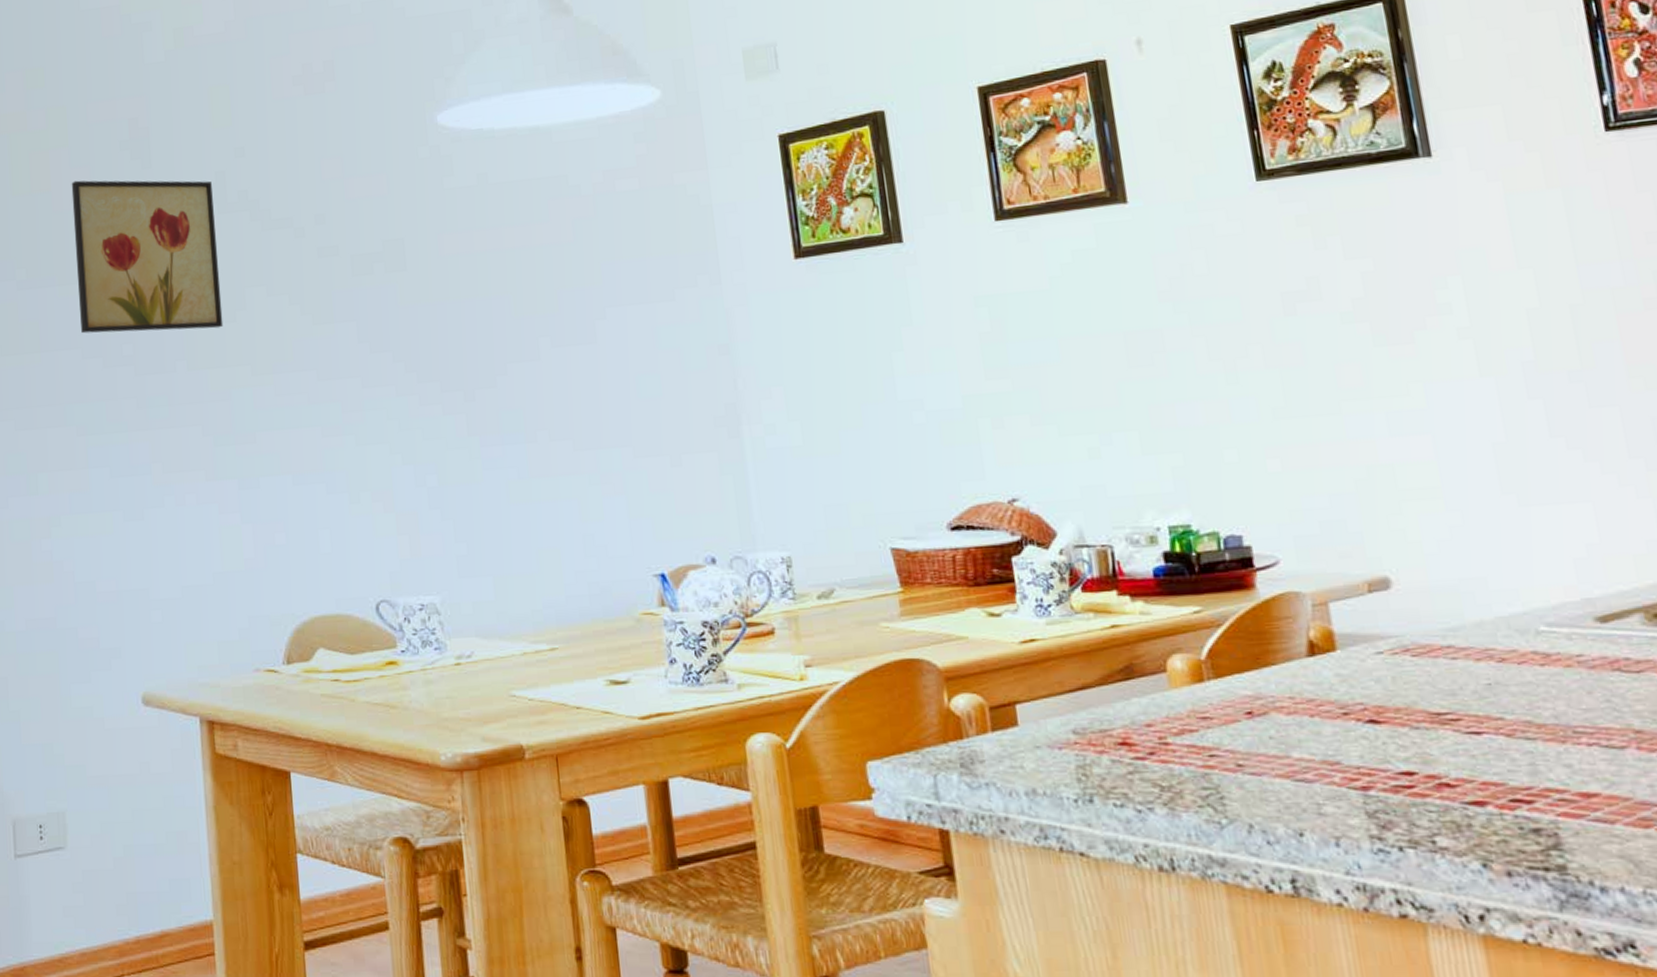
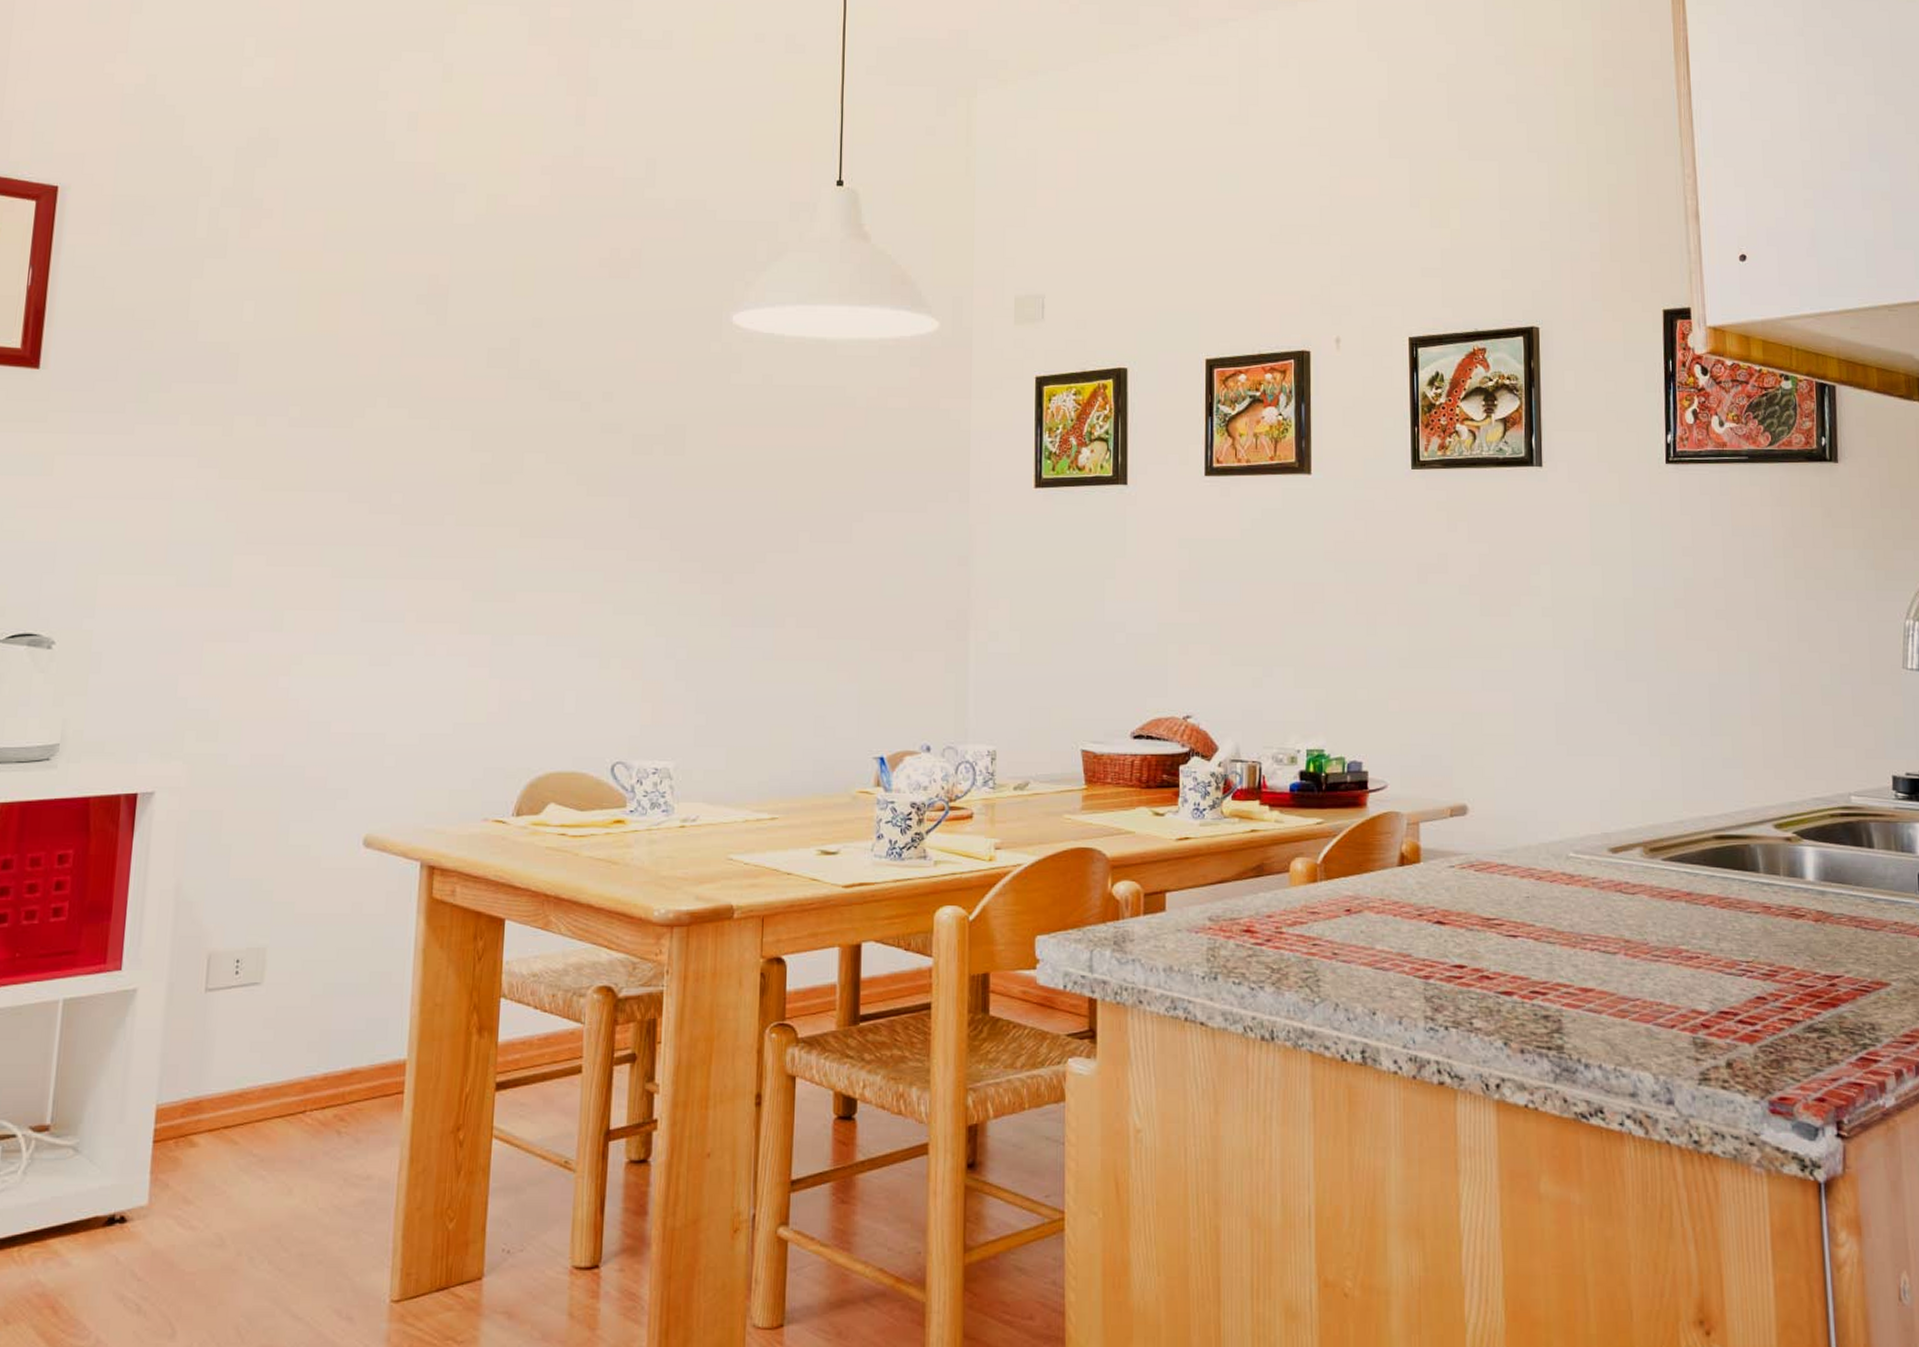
wall art: present [71,180,224,334] -> none [351,327,505,488]

